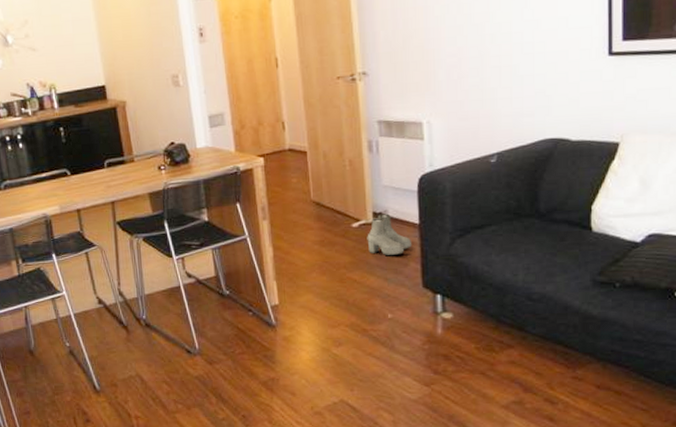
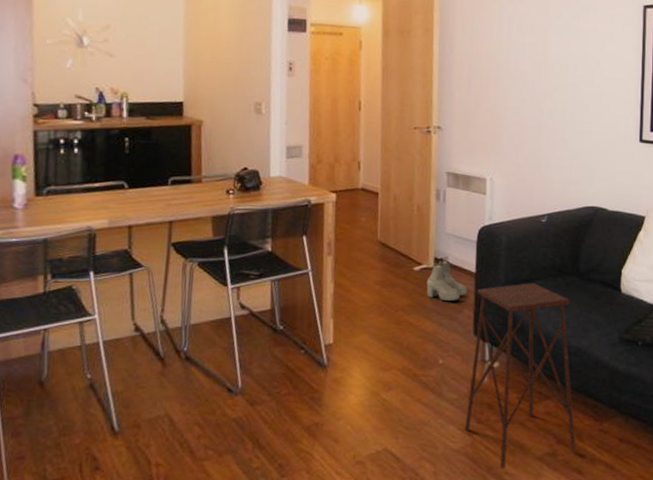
side table: none [421,229,546,418] -> present [464,283,576,470]

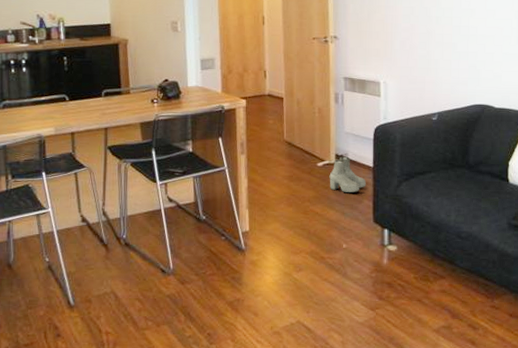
side table: present [464,283,576,470] -> none [367,175,470,340]

